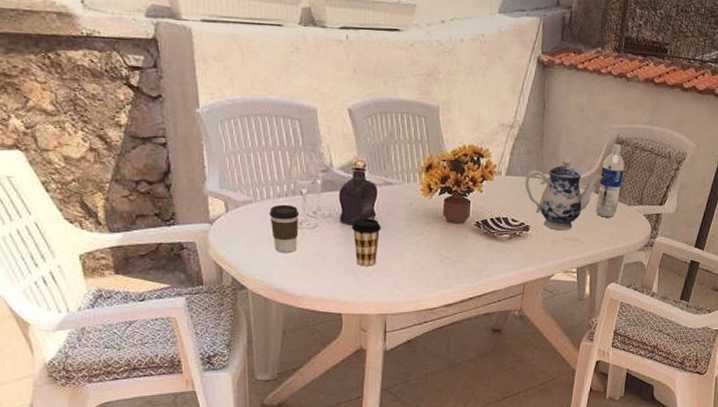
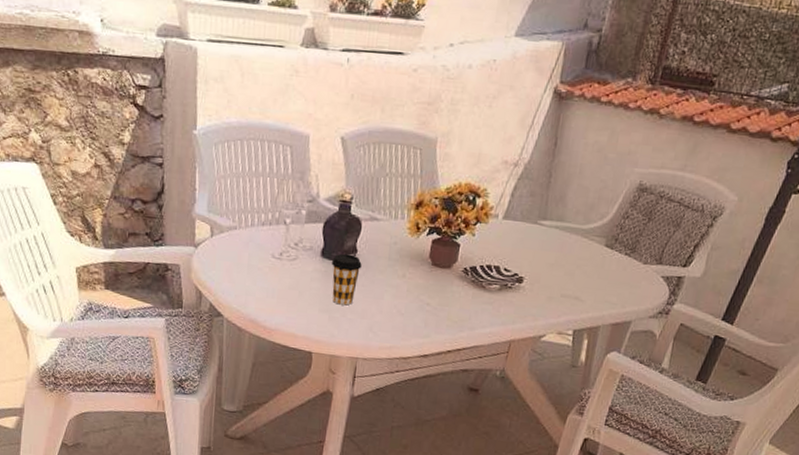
coffee cup: present [269,204,300,253] -> none [252,233,281,284]
teapot: present [525,157,603,231] -> none [523,203,616,287]
water bottle: present [595,144,625,217] -> none [603,192,646,276]

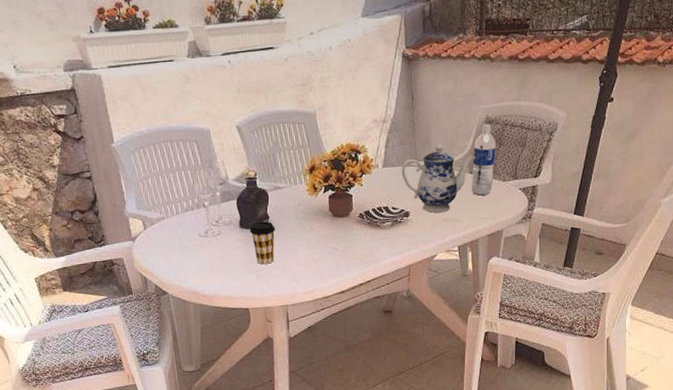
teapot: none [523,203,616,287] -> present [401,143,475,213]
water bottle: none [603,192,646,276] -> present [471,124,497,196]

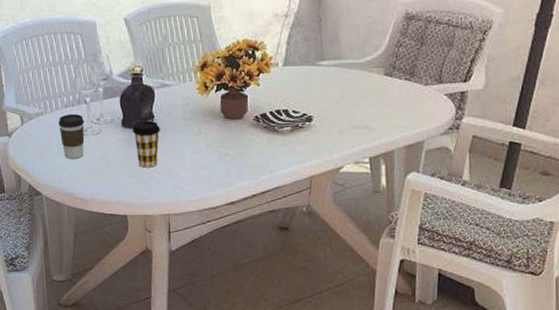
coffee cup: none [179,217,206,260] -> present [58,113,85,159]
teapot: present [401,143,475,213] -> none [304,40,392,119]
water bottle: present [471,124,497,196] -> none [386,20,418,101]

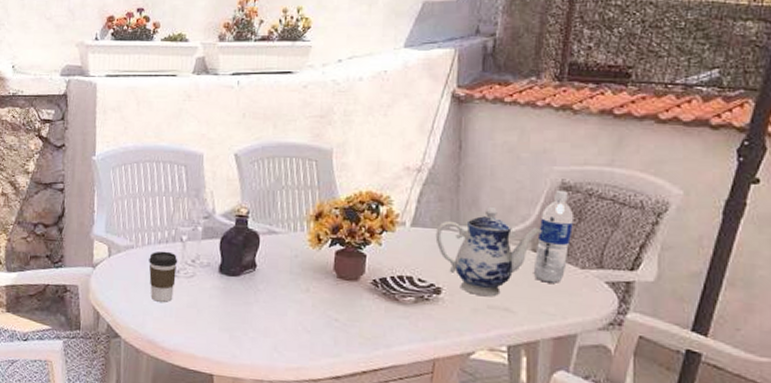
coffee cup: present [132,120,160,168] -> none [229,269,262,323]
teapot: none [304,40,392,119] -> present [435,206,542,297]
water bottle: none [386,20,418,101] -> present [533,191,575,283]

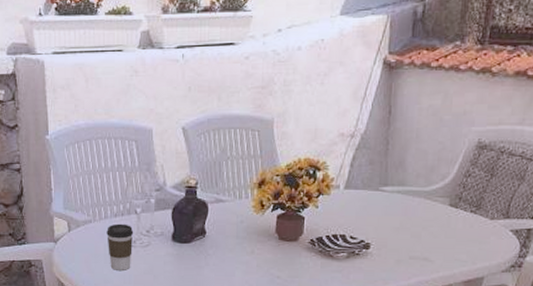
teapot: present [435,206,542,297] -> none [366,167,459,249]
water bottle: present [533,191,575,283] -> none [449,150,488,234]

